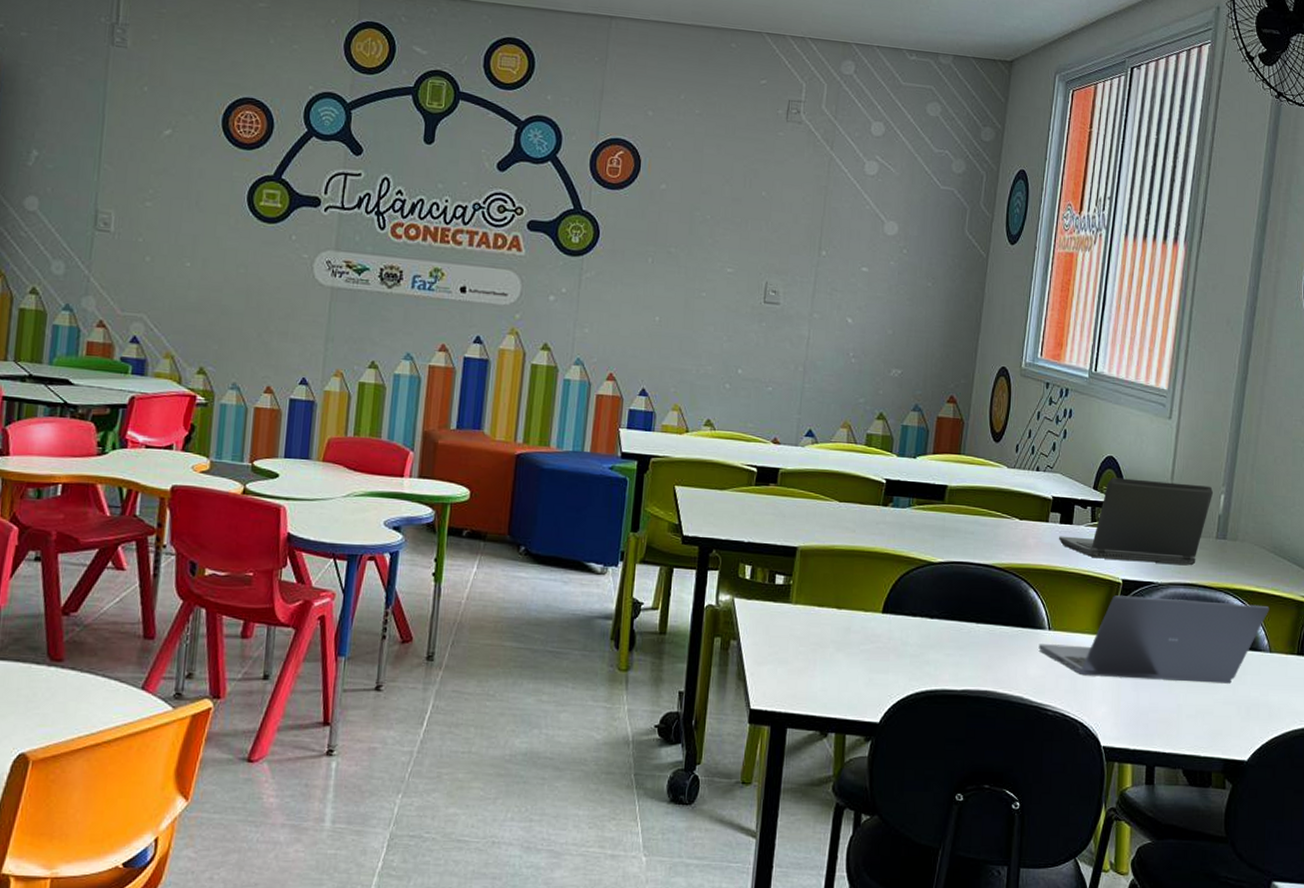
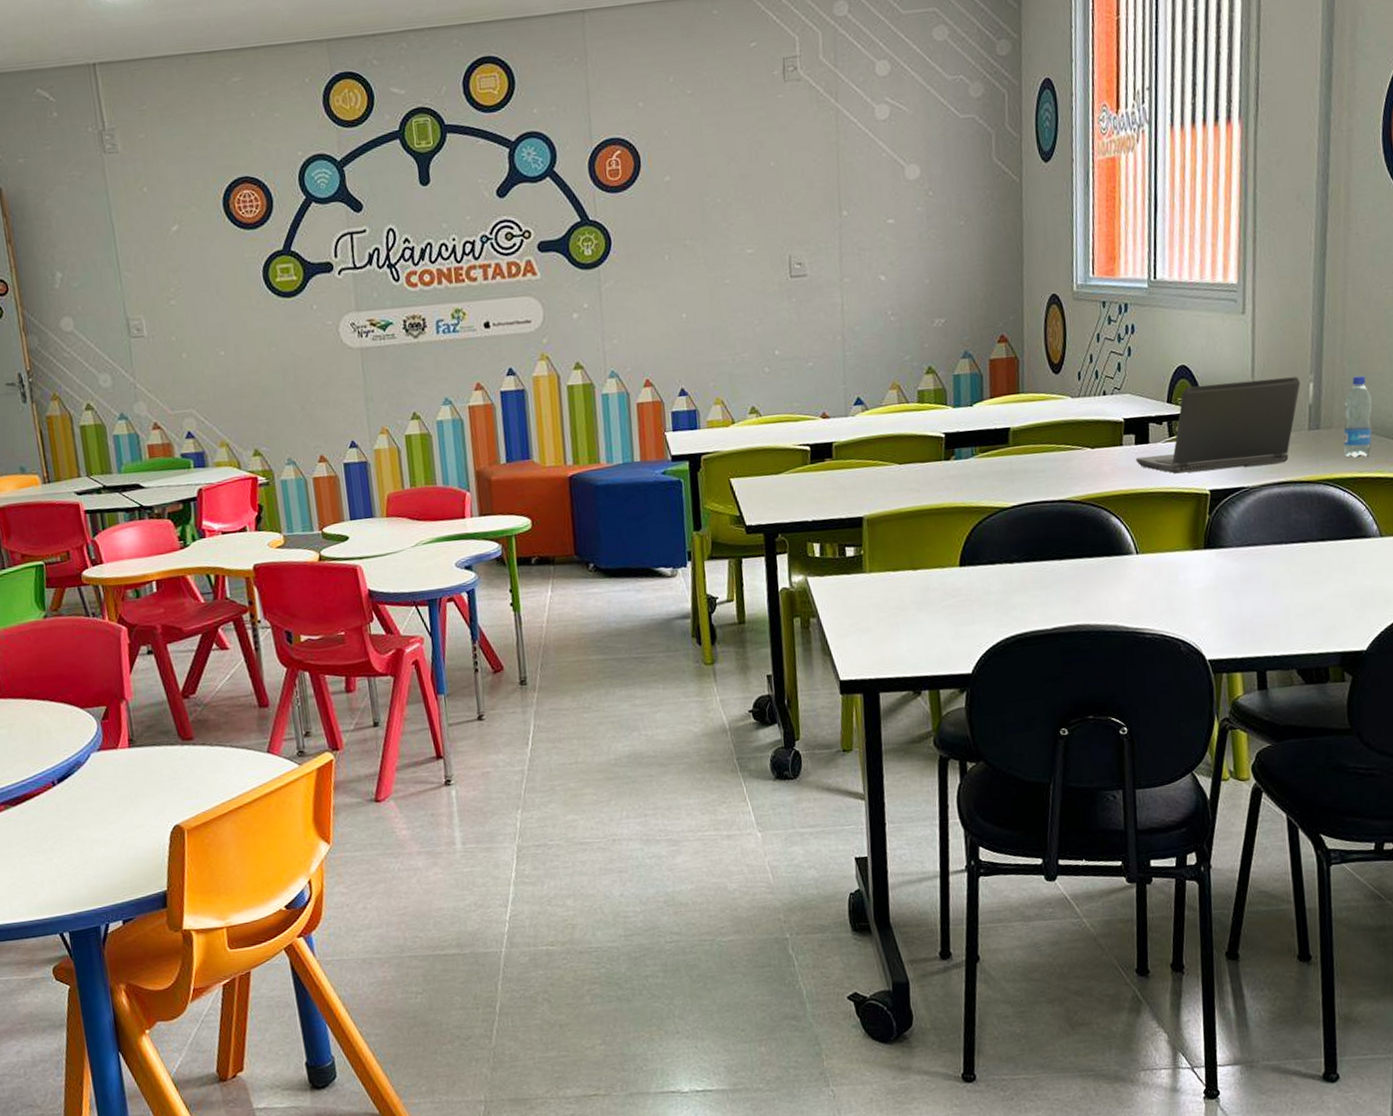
laptop: present [1038,595,1270,684] -> none [1127,490,1376,593]
bottle: none [1245,496,1274,574] -> present [1343,375,1373,458]

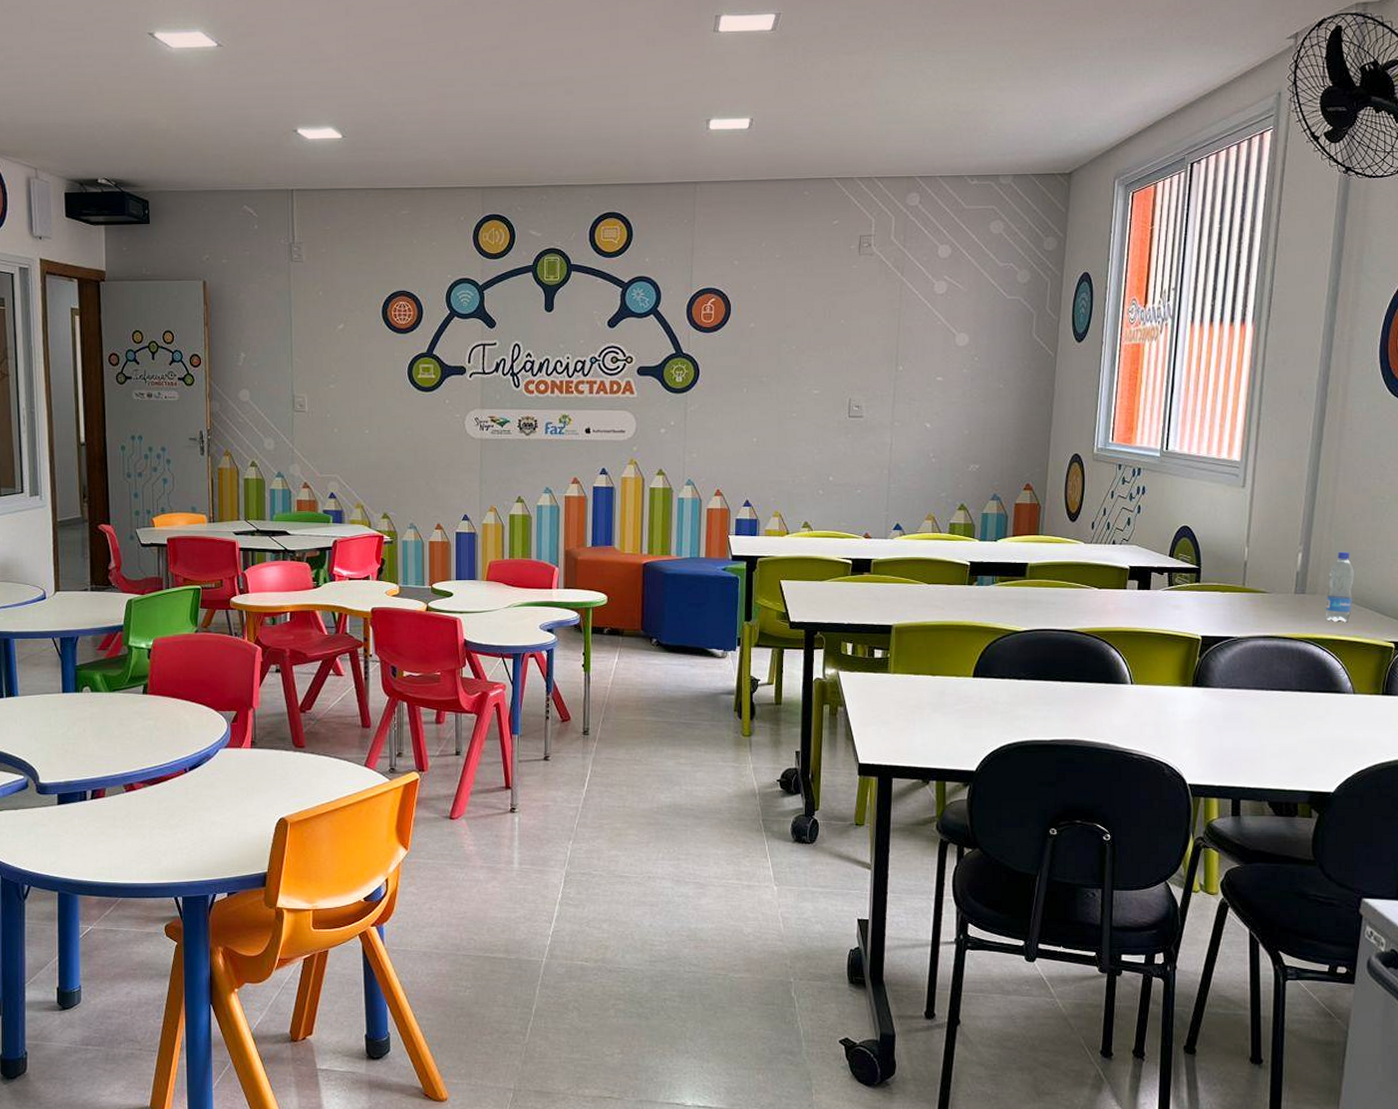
laptop computer: present [1136,376,1300,474] -> none [1138,545,1290,620]

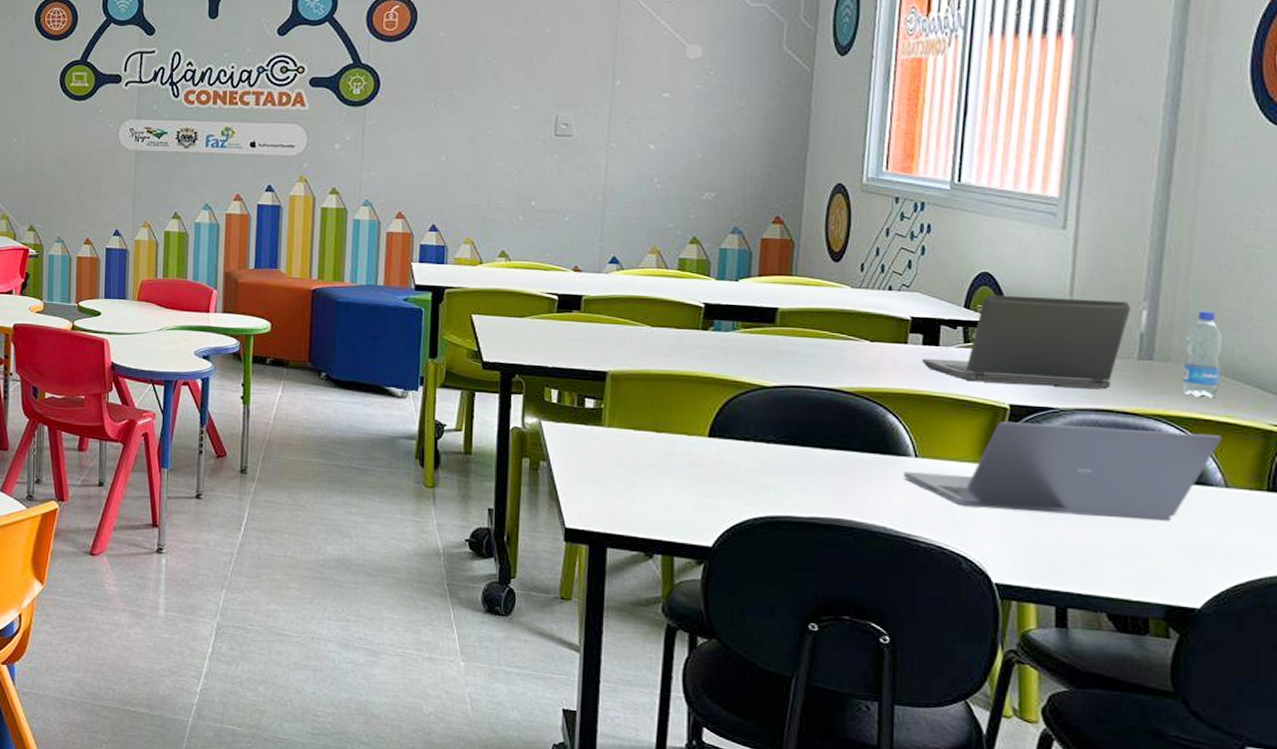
laptop: none [1122,650,1352,724] -> present [903,421,1222,521]
laptop computer: none [1138,545,1290,620] -> present [922,295,1130,390]

